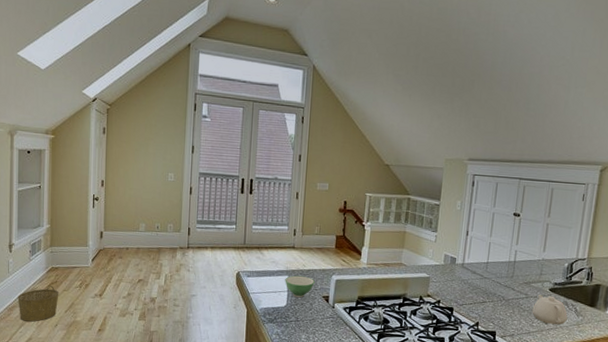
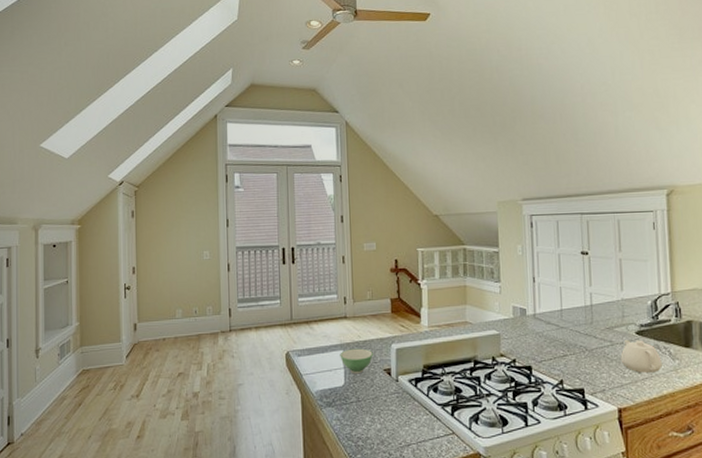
basket: present [18,286,59,322] -> none [46,391,92,436]

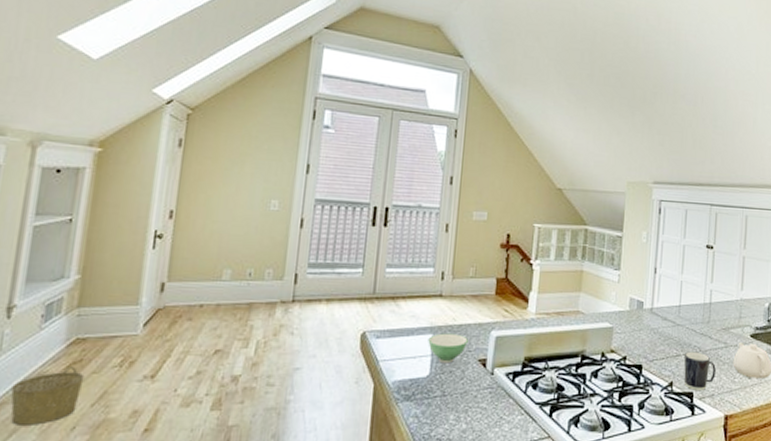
basket: none [46,391,92,436] -> present [10,367,85,425]
mug: none [570,351,605,386] -> present [683,351,716,390]

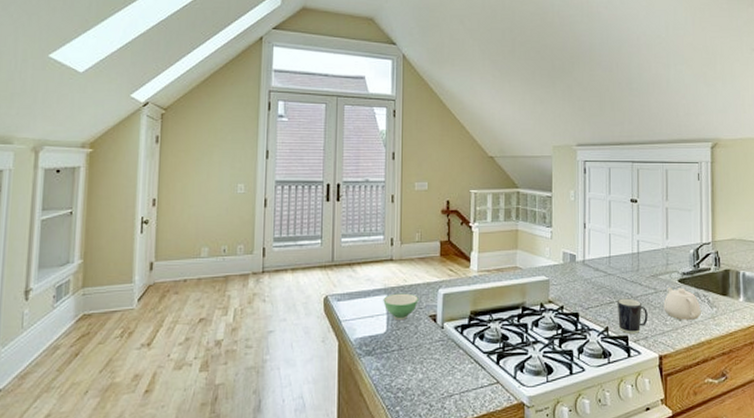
basket: present [10,367,85,425] -> none [33,339,92,392]

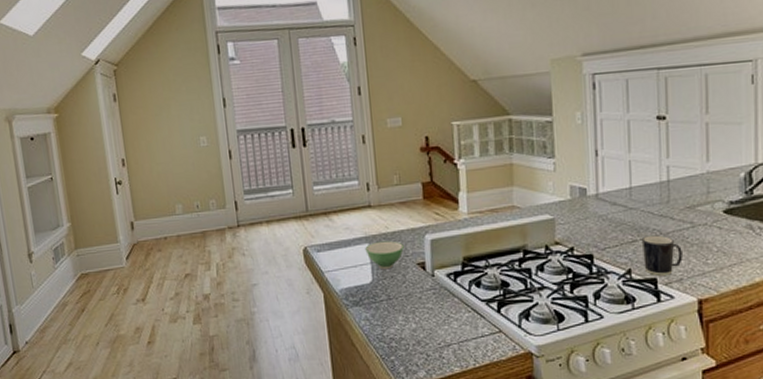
teapot: present [663,287,701,320] -> none [703,219,755,258]

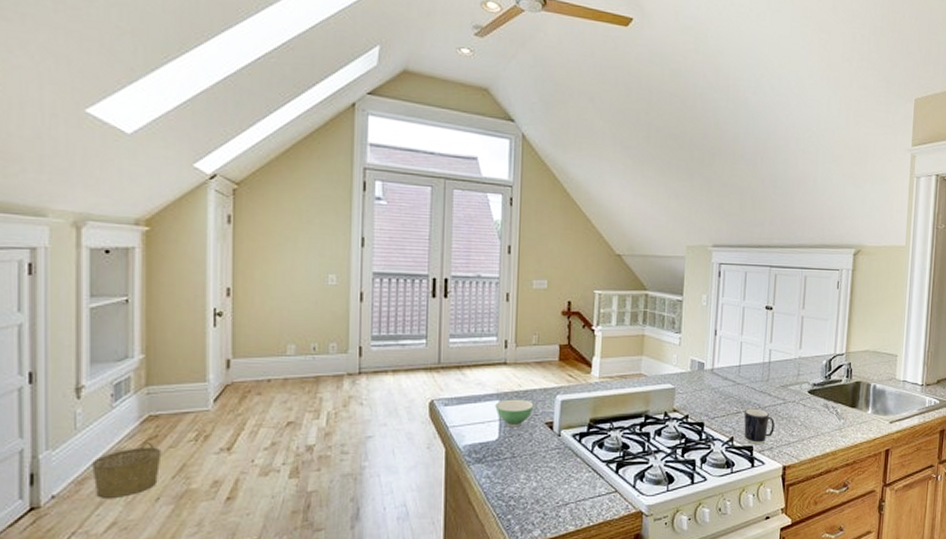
basket: none [48,296,96,343] -> present [92,442,162,498]

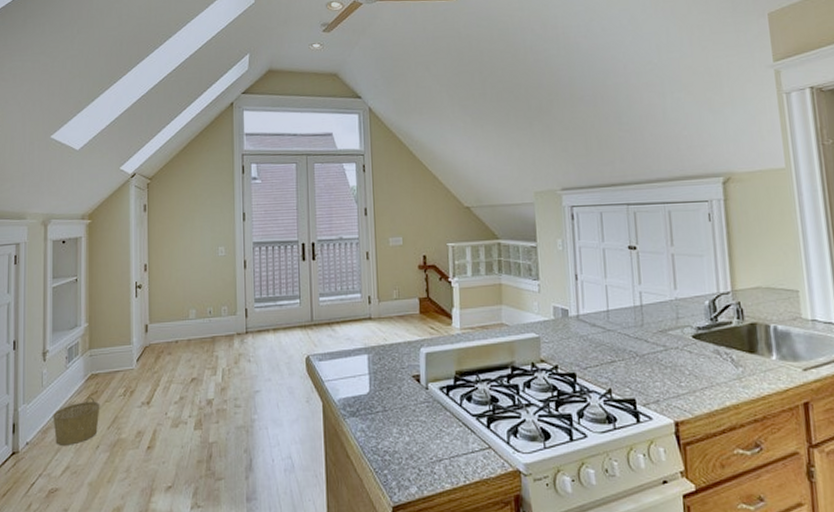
bowl: present [495,399,534,428] -> none [364,352,400,381]
mug: present [743,408,775,444] -> none [619,356,658,396]

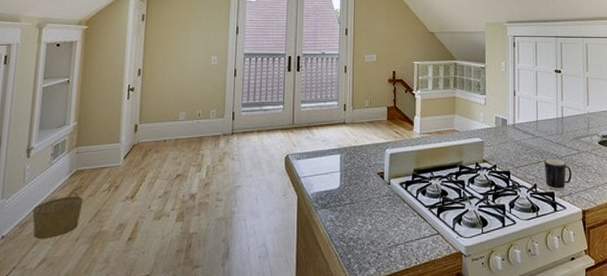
mug: none [619,356,658,396] -> present [544,158,572,190]

